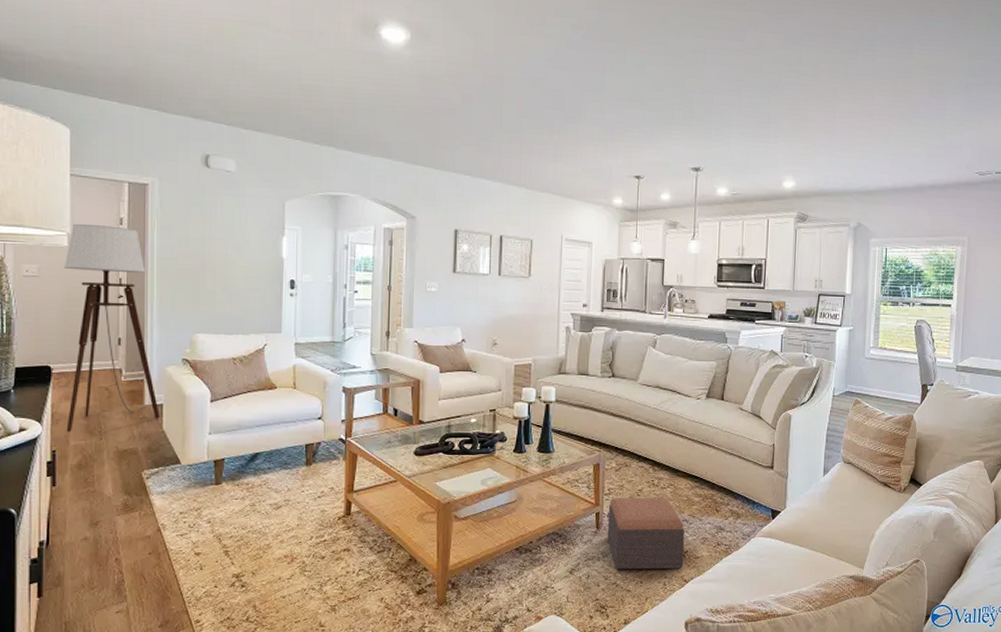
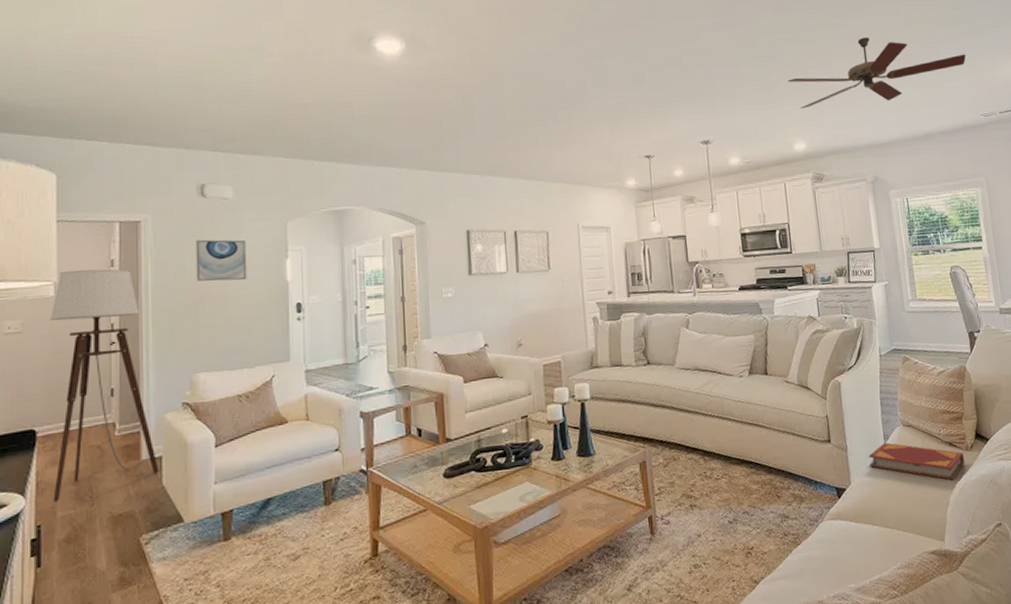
wall art: none [198,208,246,253] -> present [195,239,247,282]
footstool: present [607,497,685,570] -> none [661,489,751,580]
ceiling fan: none [787,78,973,148] -> present [787,37,966,109]
hardback book: none [805,475,896,516] -> present [868,442,965,480]

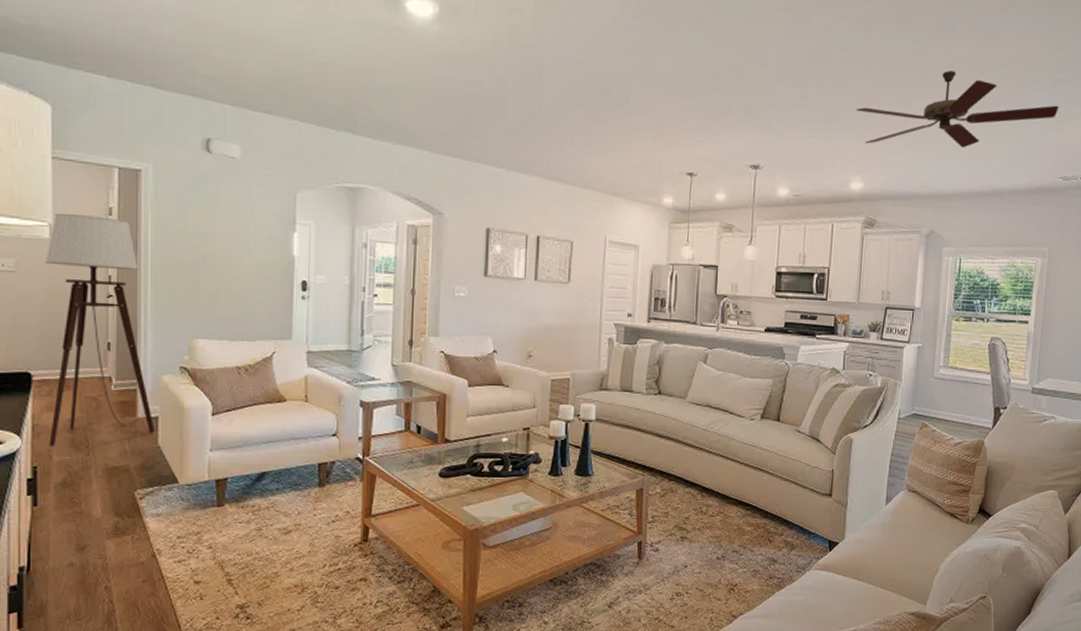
wall art: present [195,239,247,282] -> none [198,199,252,249]
hardback book: present [868,442,965,480] -> none [866,504,963,549]

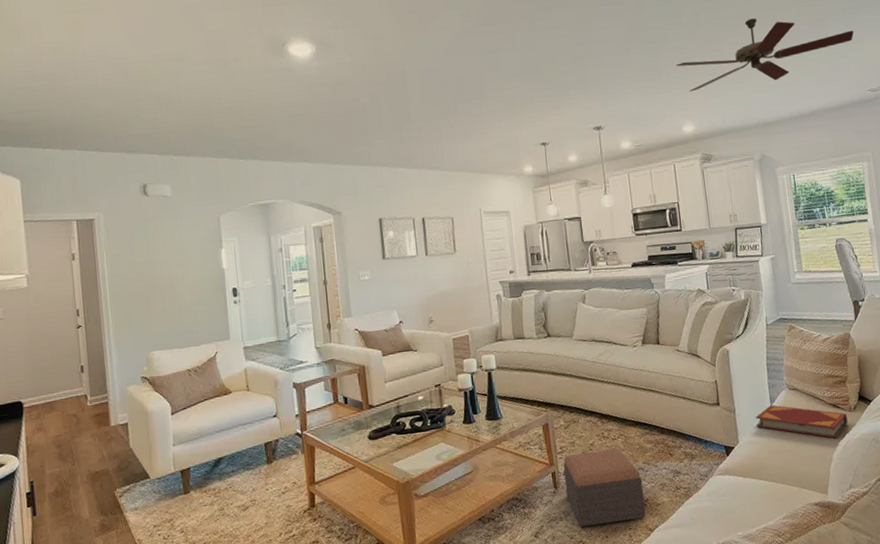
floor lamp: present [45,213,154,447] -> none [25,262,126,462]
footstool: none [650,525,735,604] -> present [563,448,646,528]
hardback book: none [866,504,963,549] -> present [755,405,848,439]

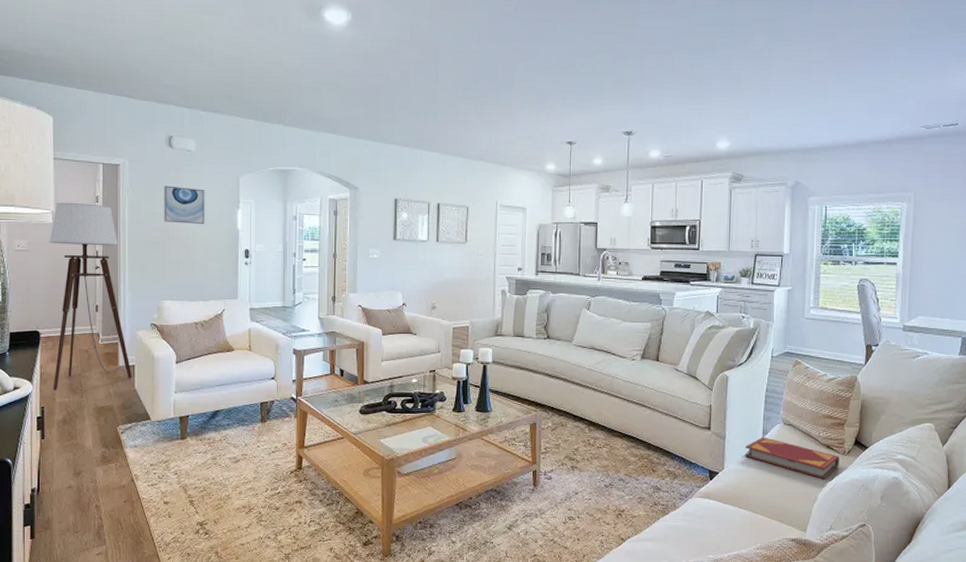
floor lamp: none [25,262,126,462] -> present [49,203,132,391]
wall art: none [142,233,189,271] -> present [164,185,205,225]
footstool: present [563,448,646,528] -> none [544,456,622,528]
ceiling fan: present [676,18,854,92] -> none [720,35,917,107]

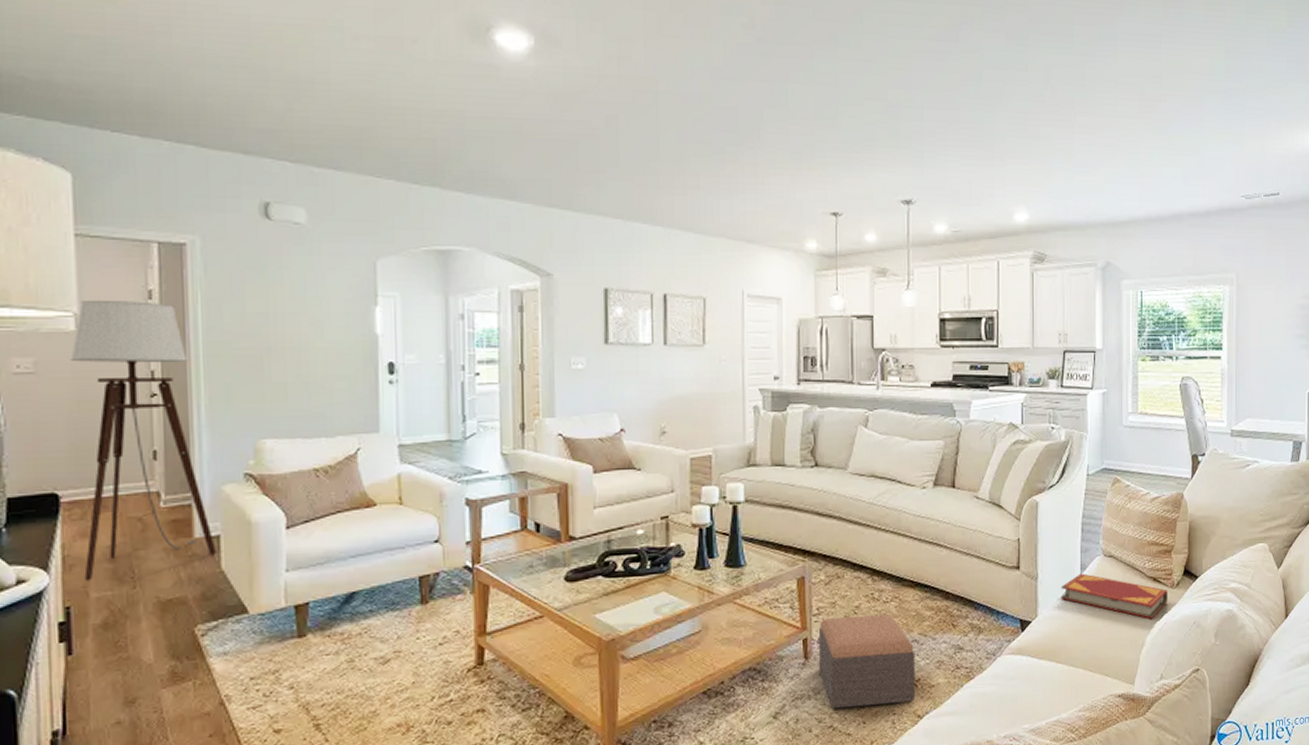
wall art: present [164,185,205,225] -> none [258,273,325,329]
footstool: none [544,456,622,528] -> present [818,613,916,709]

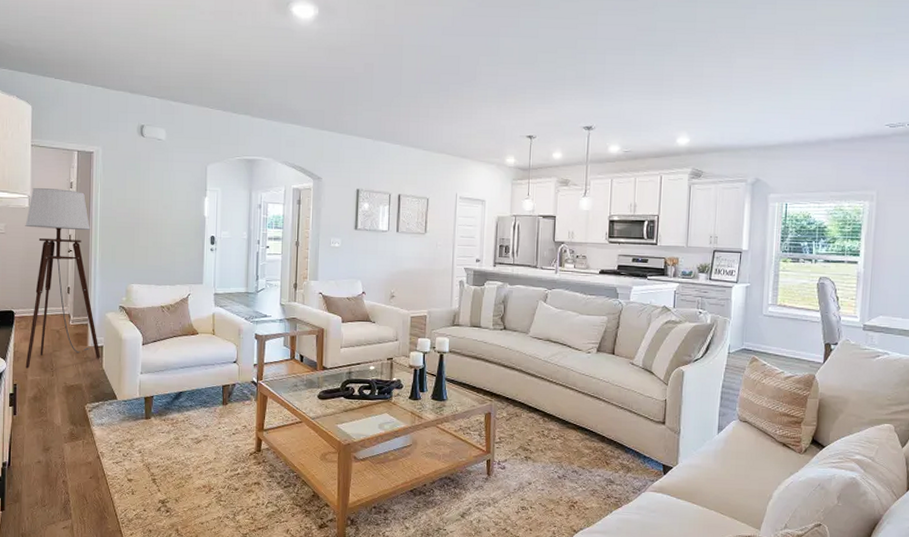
footstool: present [818,613,916,709] -> none [497,446,575,519]
hardback book: present [1060,573,1168,619] -> none [699,433,796,477]

